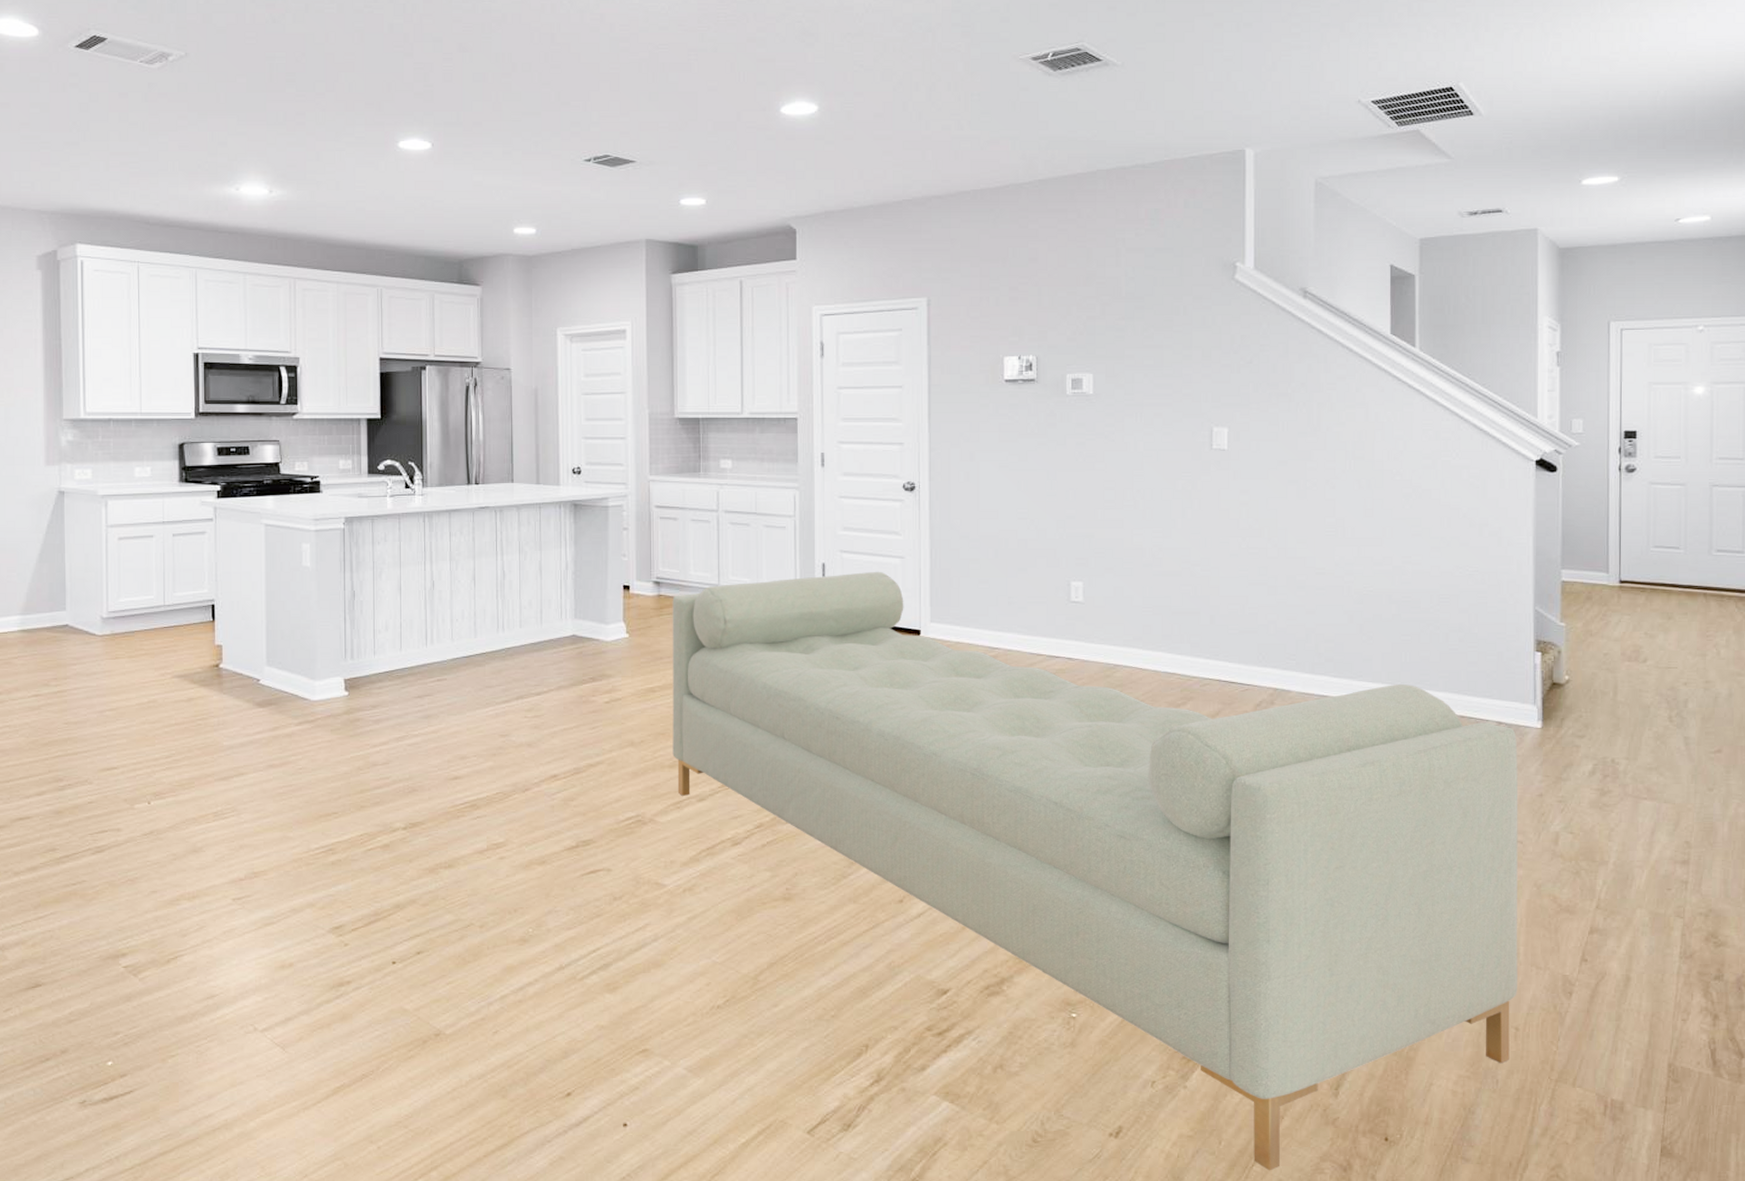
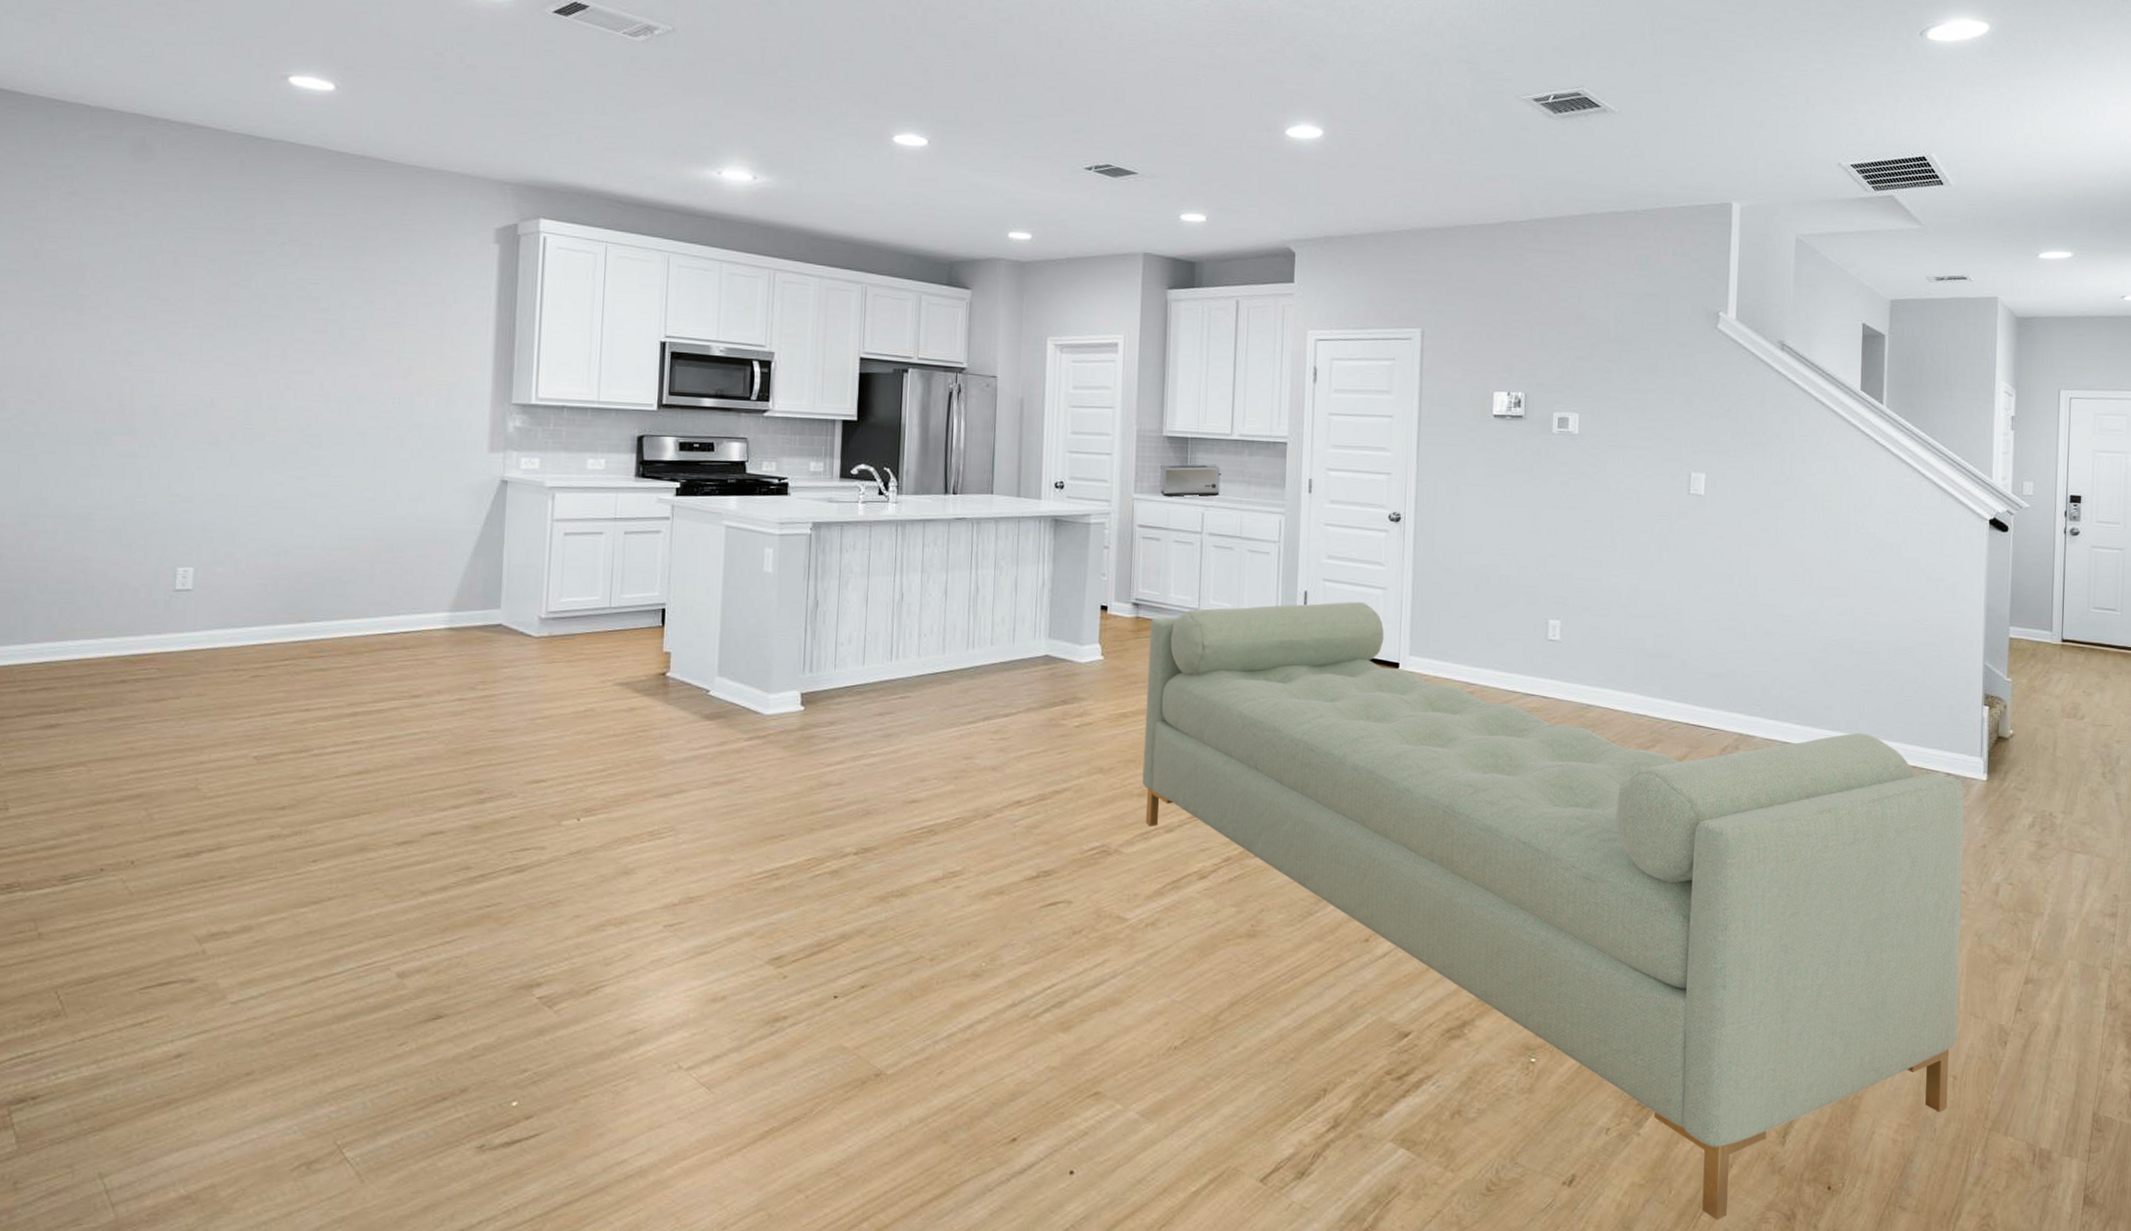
toaster: none [674,443,734,476] -> present [1160,464,1221,497]

